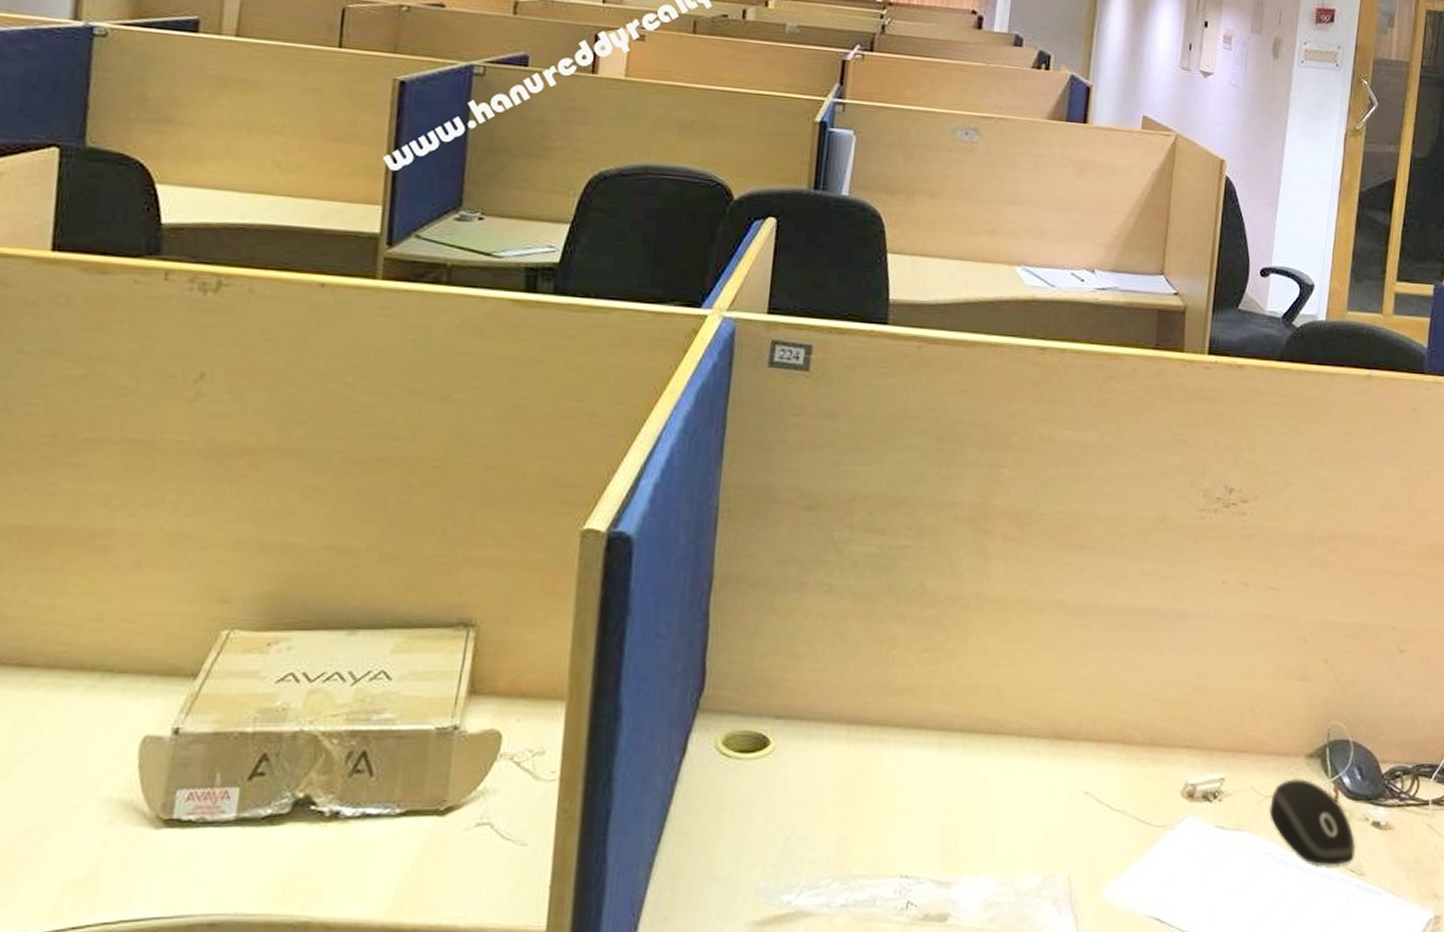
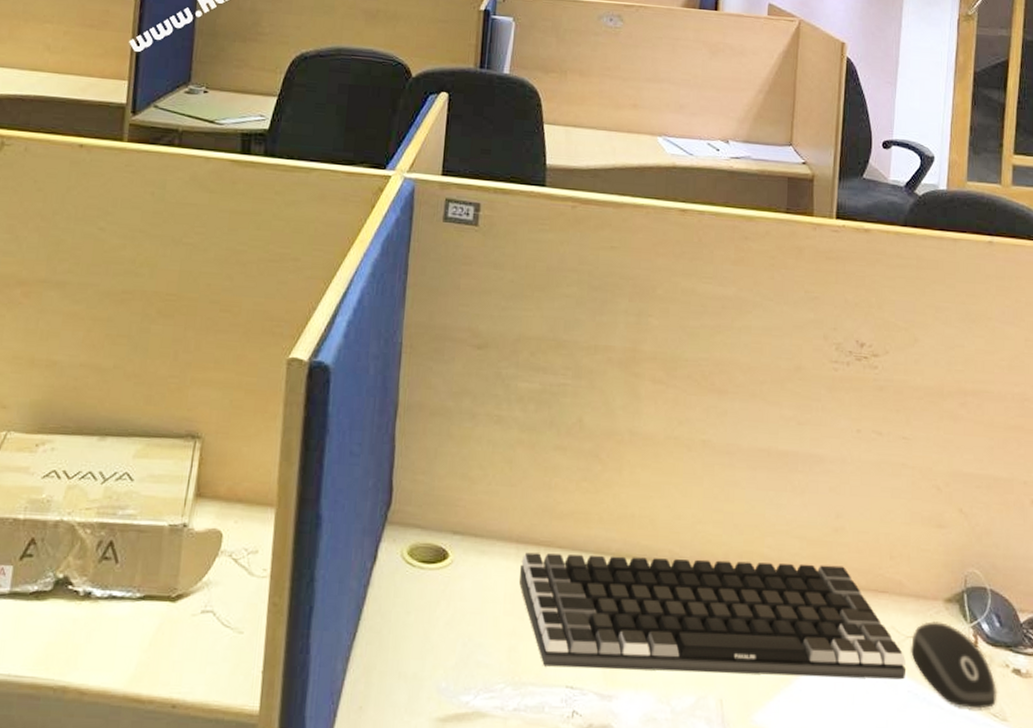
computer keyboard: none [850,727,1265,856] -> present [519,552,907,680]

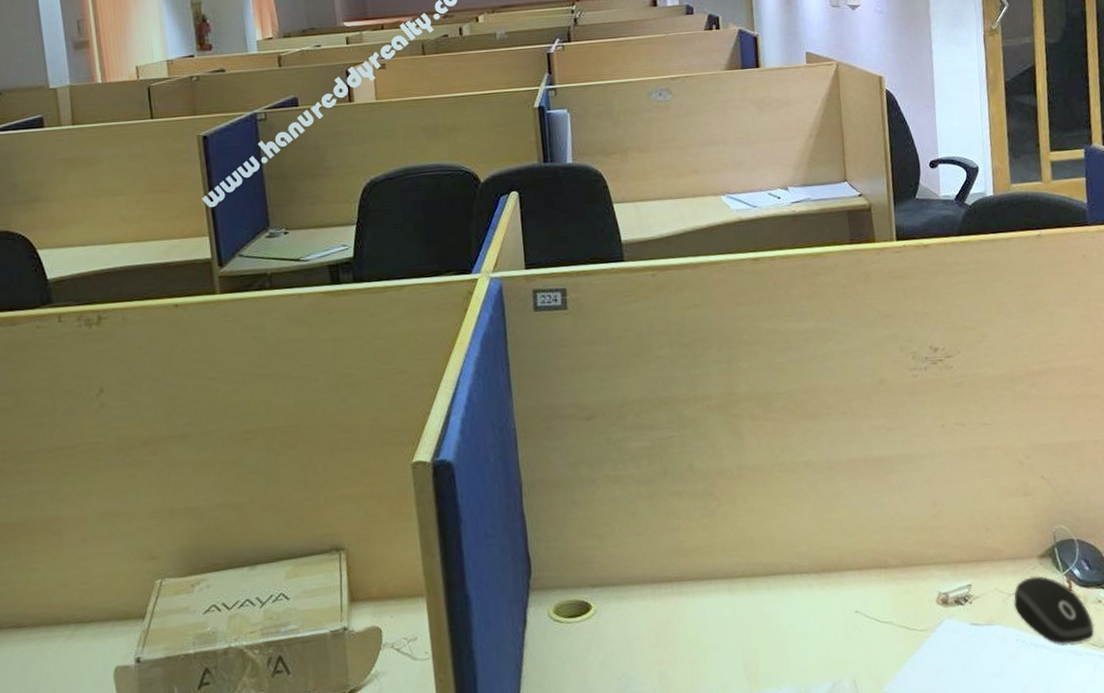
computer keyboard: present [519,552,907,680] -> none [658,545,1013,684]

